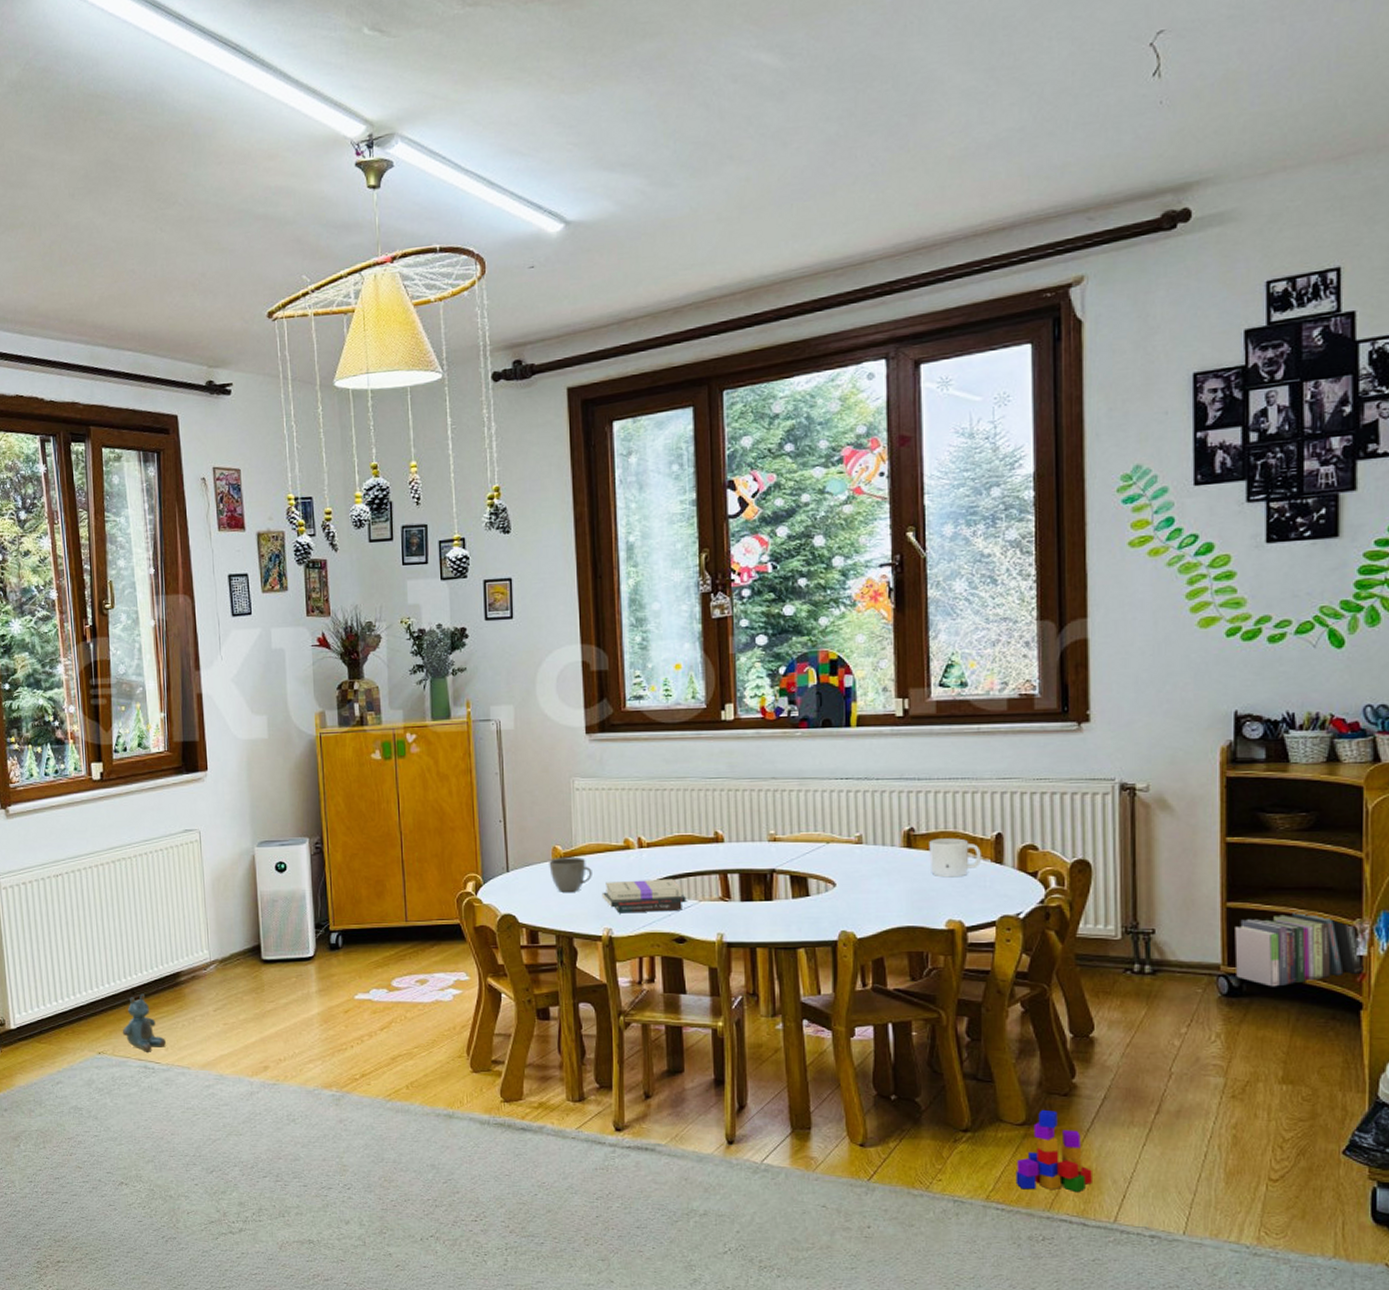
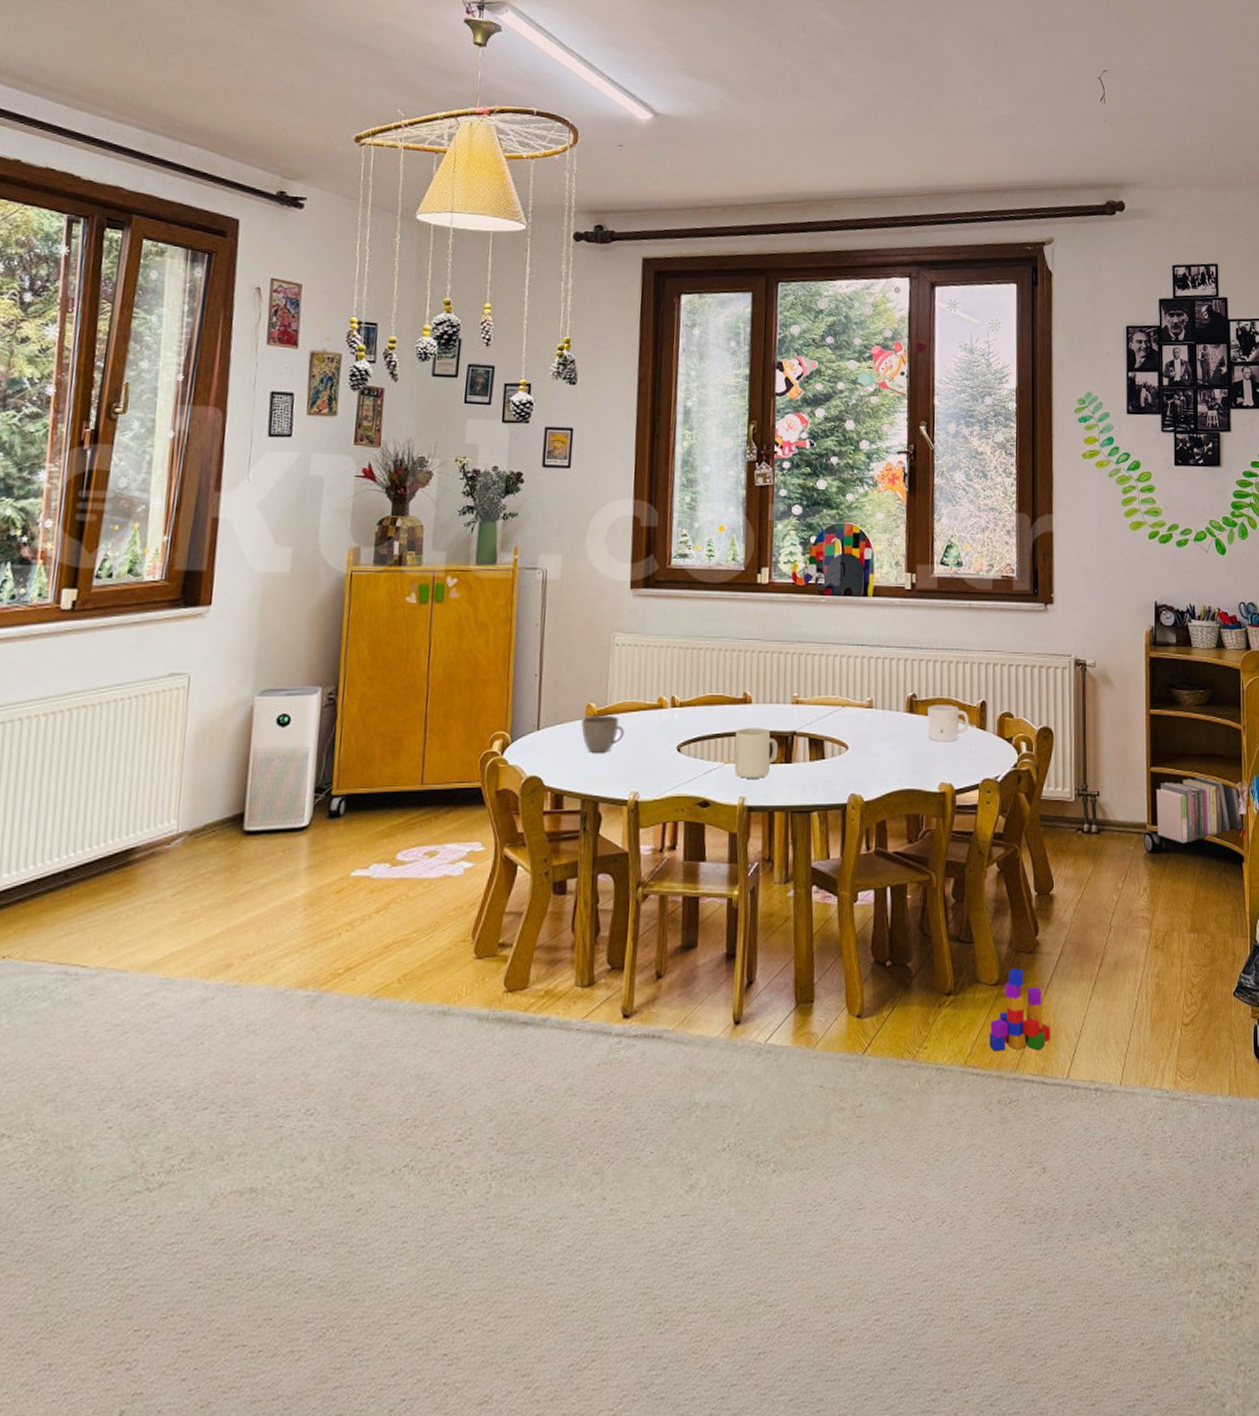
stuffed animal: present [122,993,166,1052] -> none [41,876,100,953]
books: present [601,878,686,914] -> none [631,739,713,776]
cup: none [708,866,757,916] -> present [734,728,779,778]

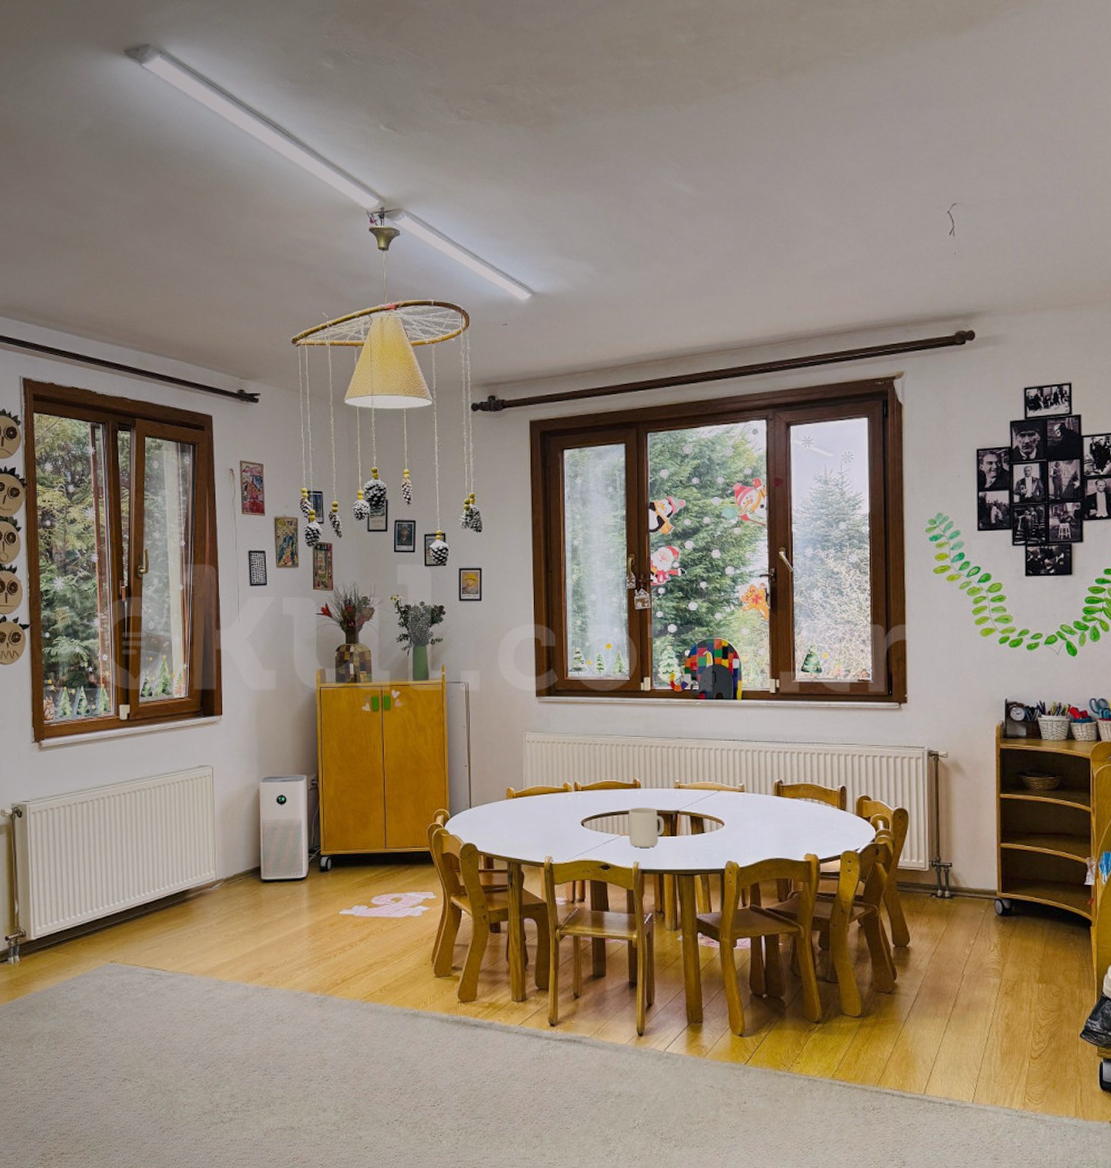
cup: present [581,715,624,753] -> none [504,796,538,826]
mug: present [927,705,969,742] -> none [793,789,830,820]
toy blocks: present [989,968,1050,1052] -> none [853,1004,908,1071]
books: present [1156,775,1244,844] -> none [1006,851,1092,909]

